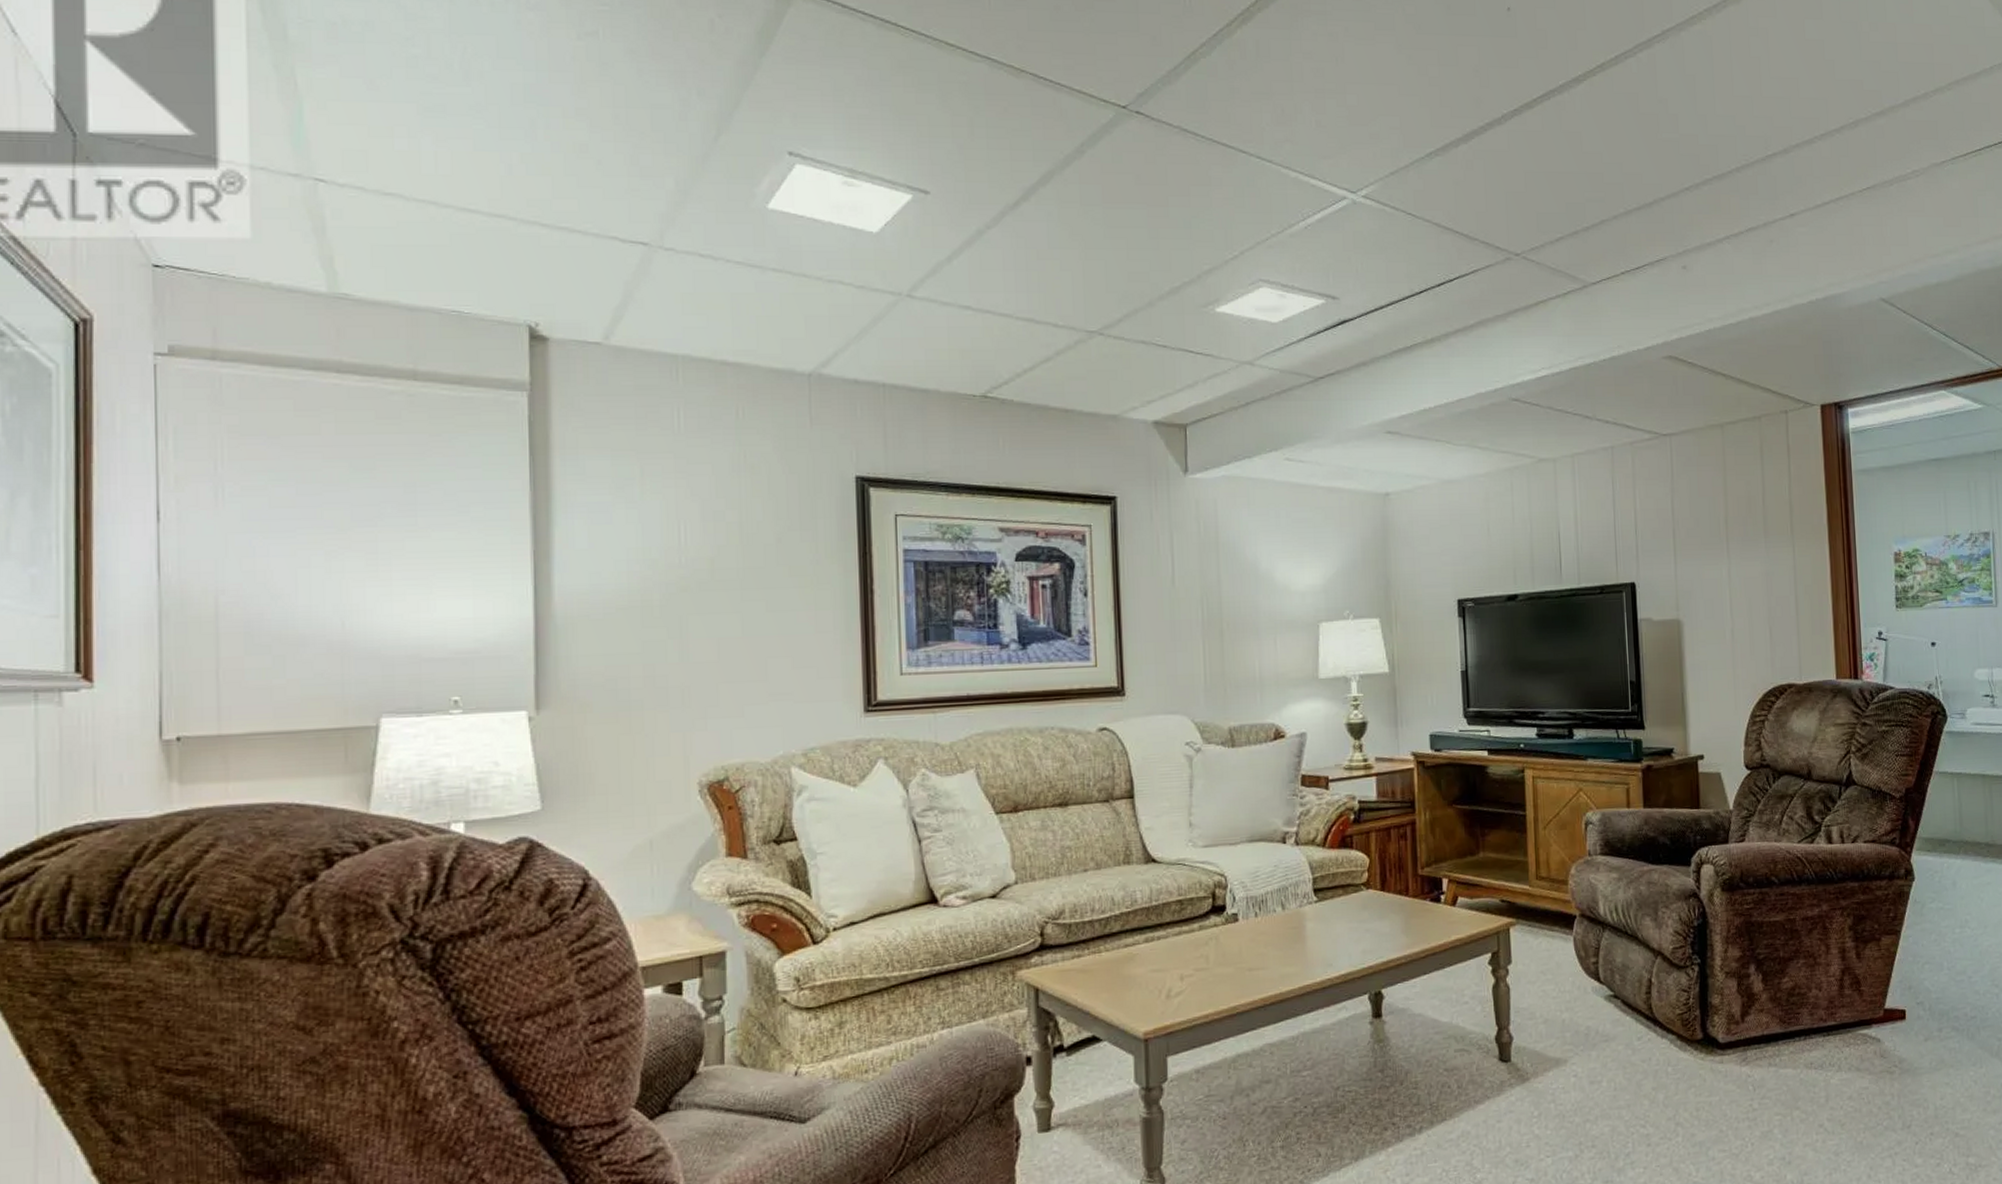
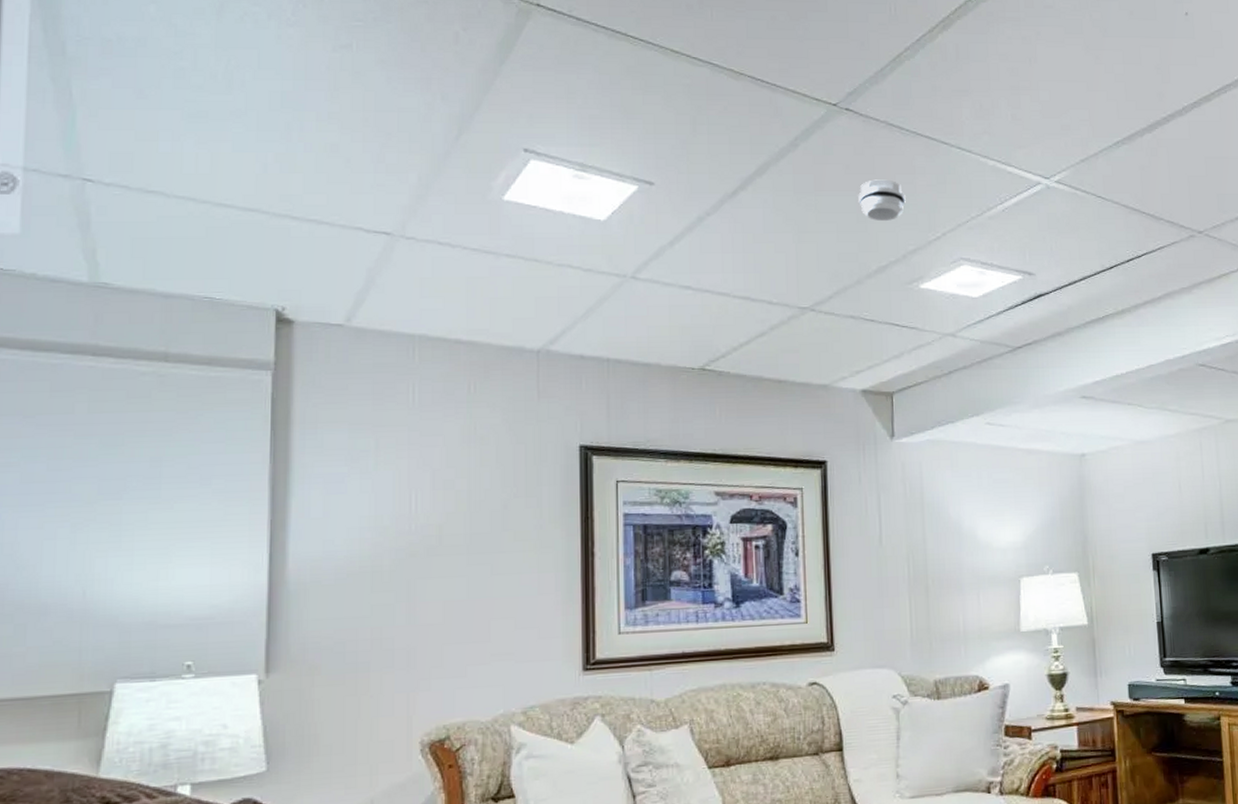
smoke detector: none [1150,191,1201,238] -> present [858,179,906,222]

